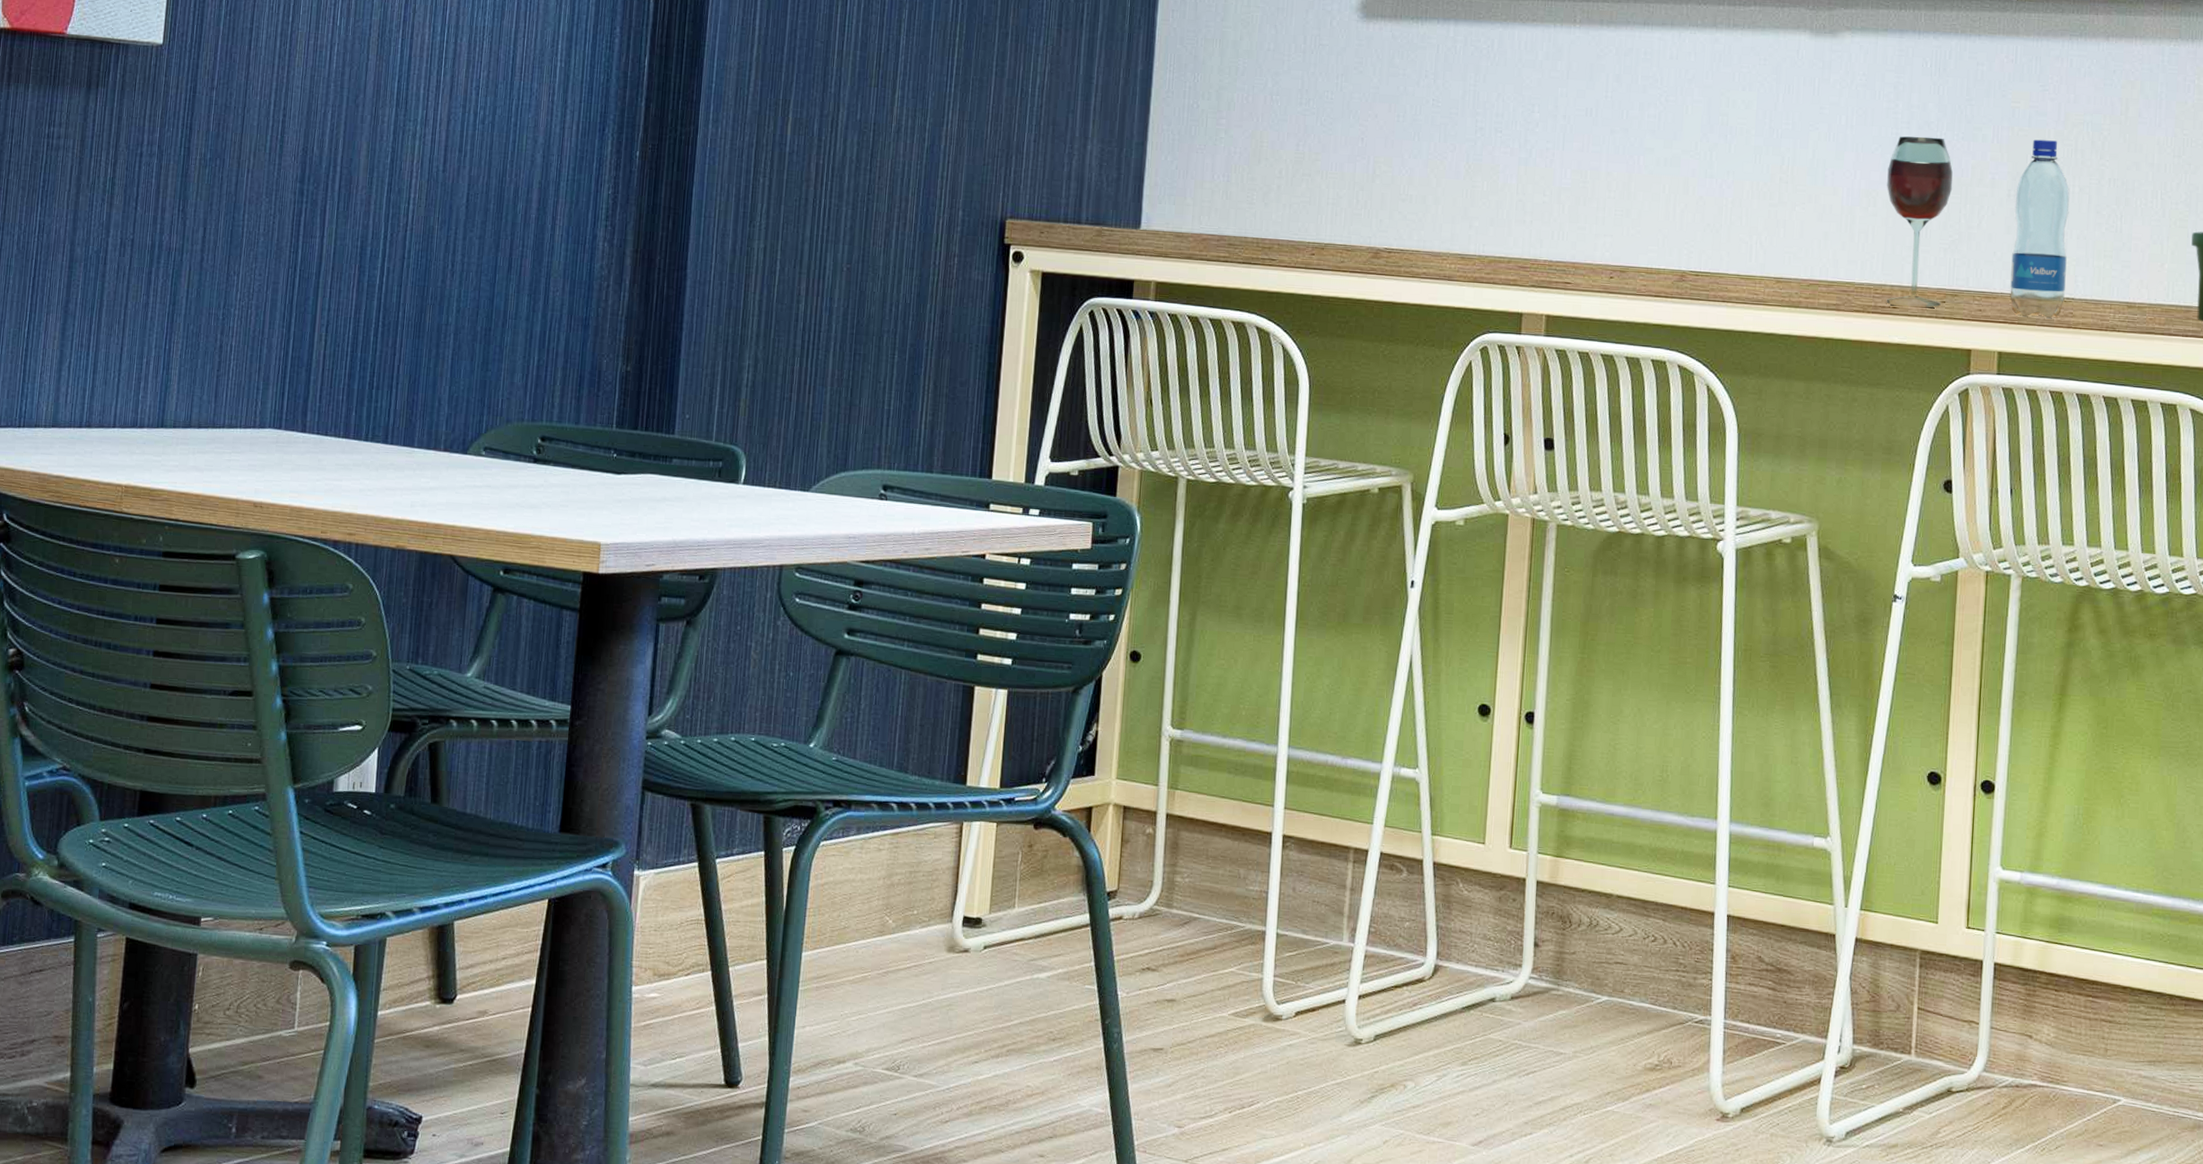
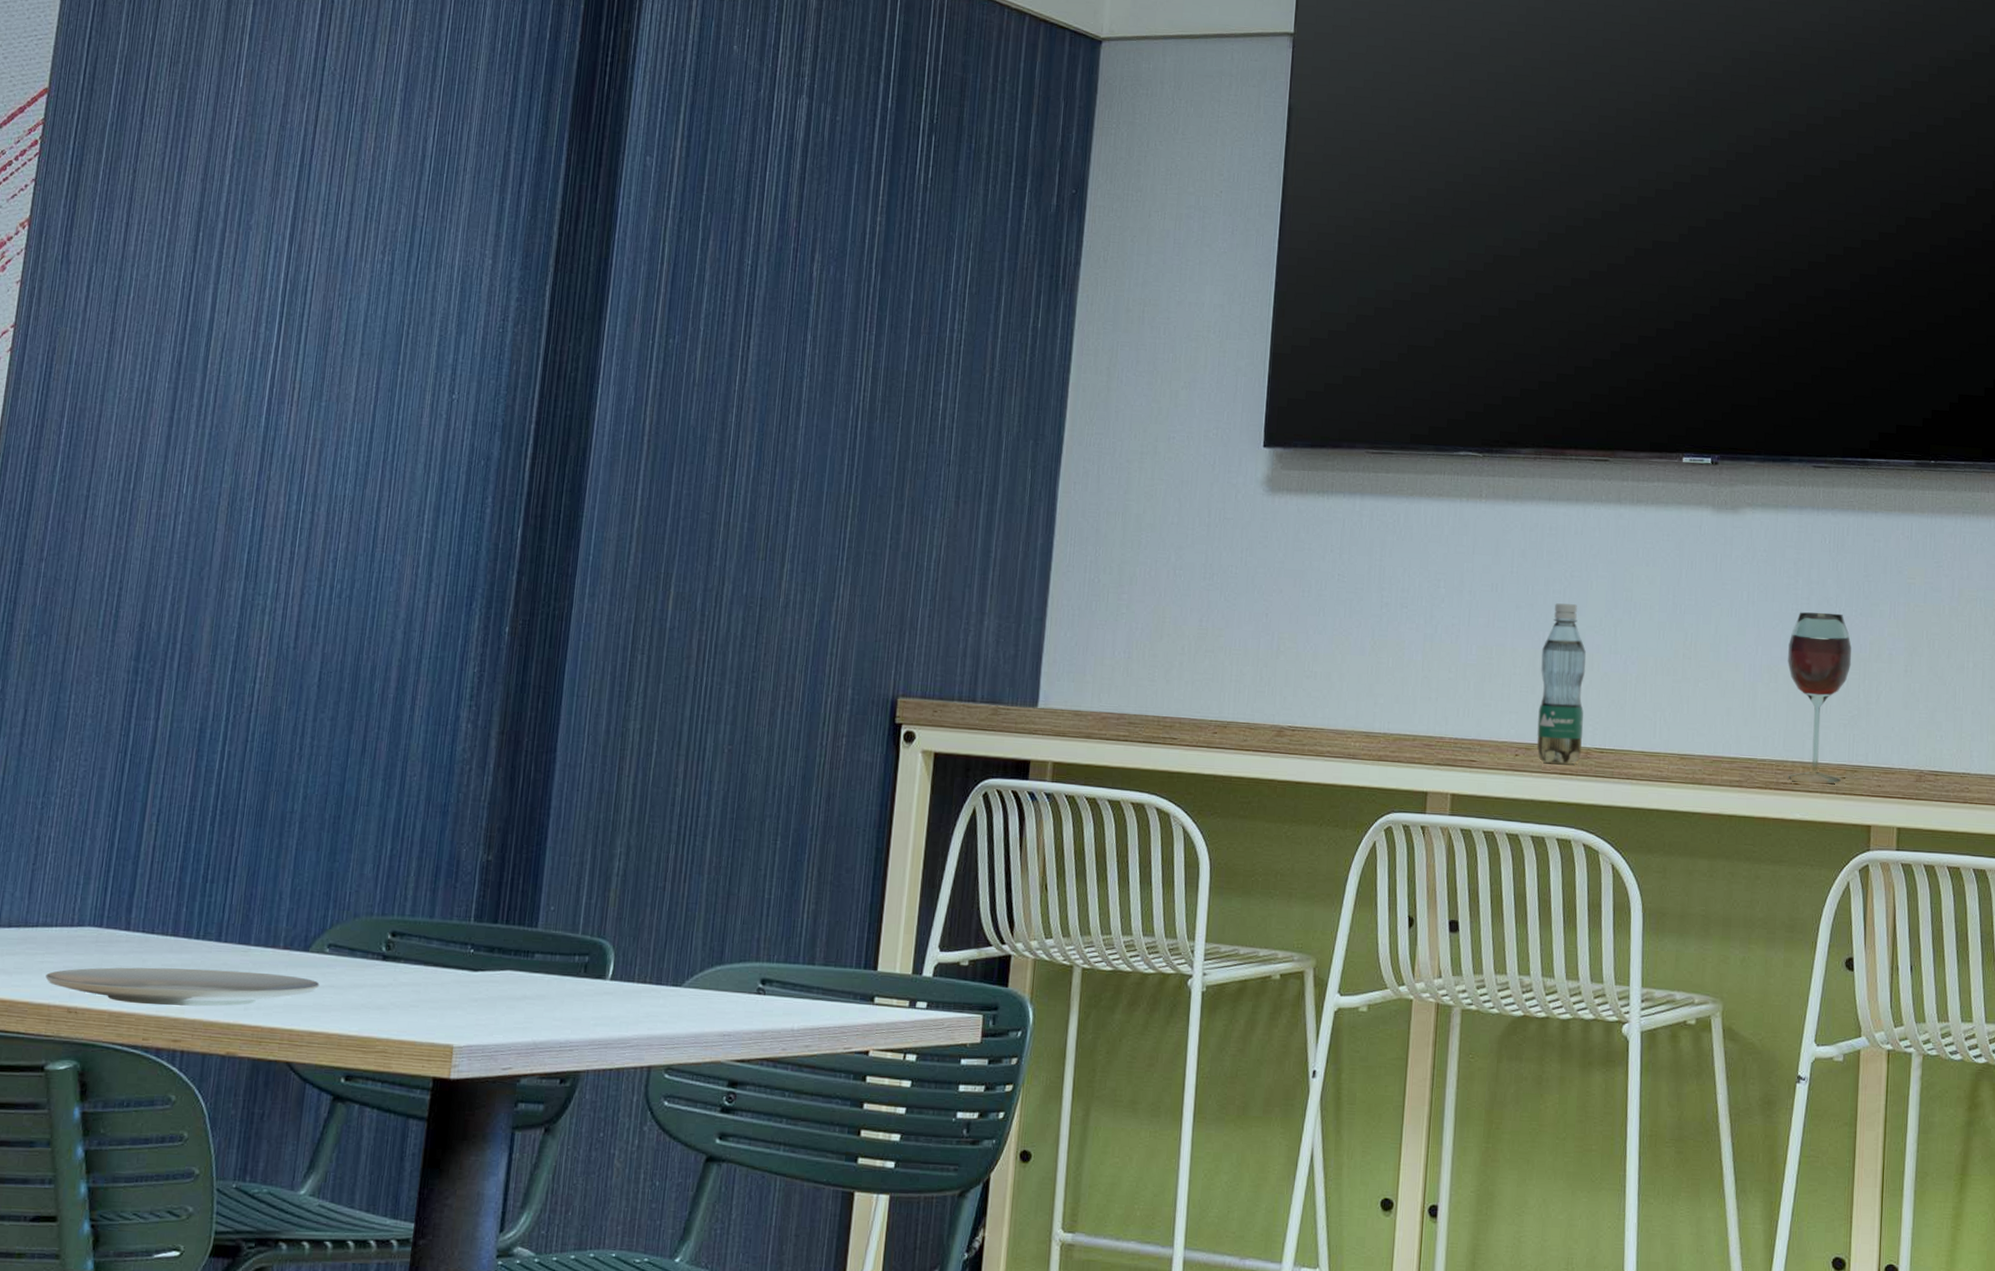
plate: none [233,466,478,504] -> present [45,967,320,1007]
bottle: none [1631,127,1682,287] -> present [1536,603,1587,764]
bottle: present [2010,139,2070,318] -> none [1908,615,1965,793]

